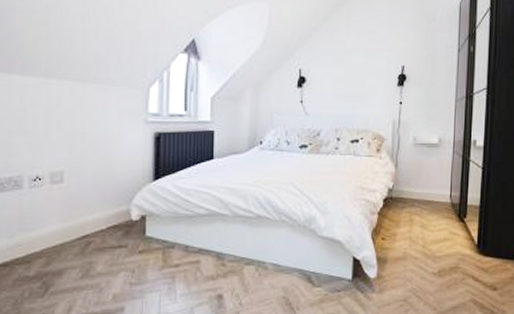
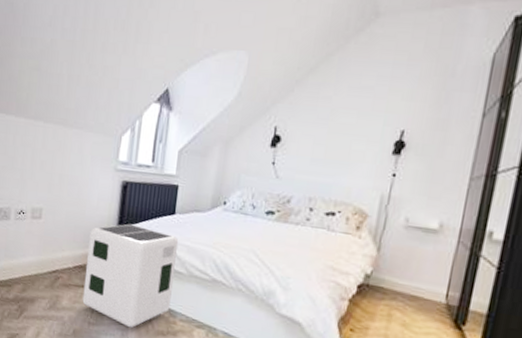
air purifier: none [121,174,220,280] -> present [82,224,179,329]

